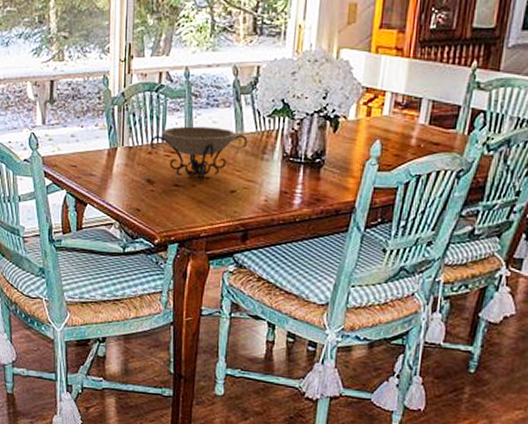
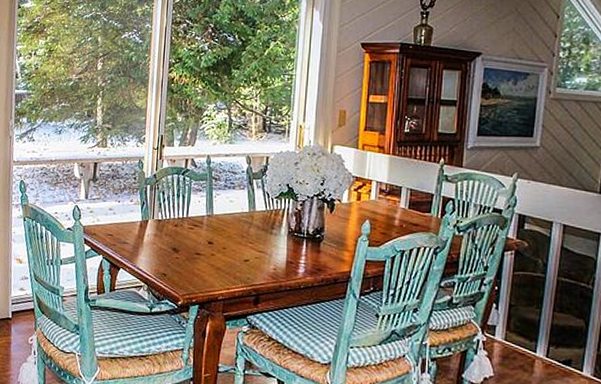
decorative bowl: present [150,126,248,180] -> none [176,204,259,250]

